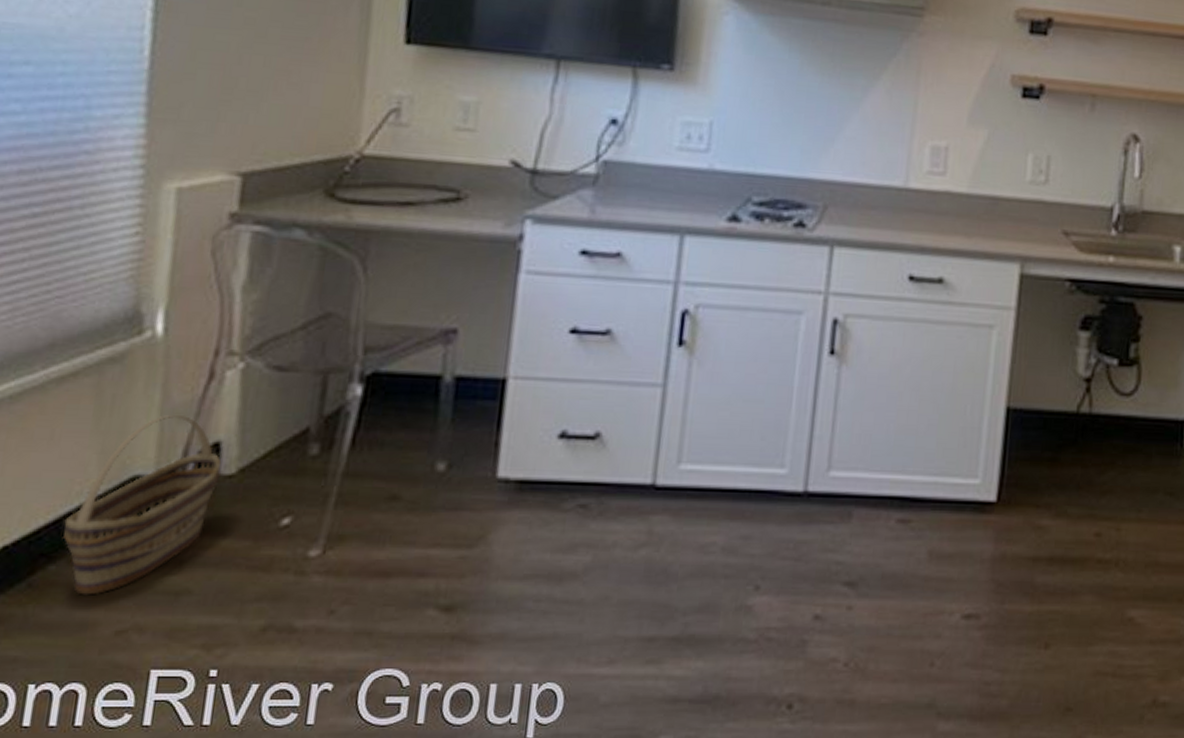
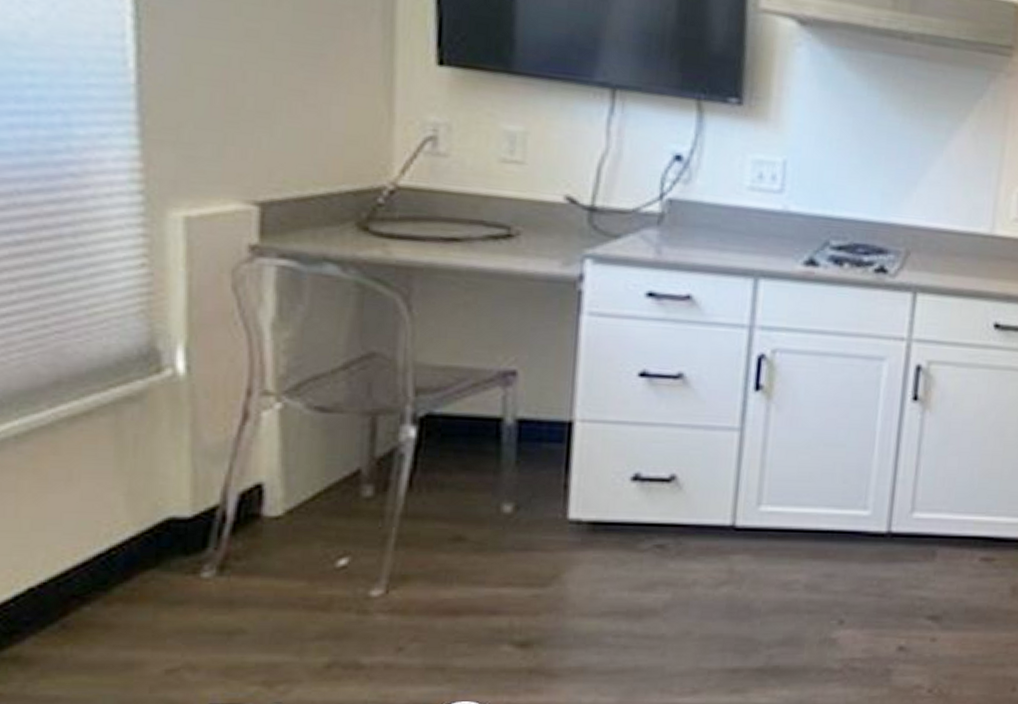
basket: present [62,415,222,595] -> none [94,456,266,636]

